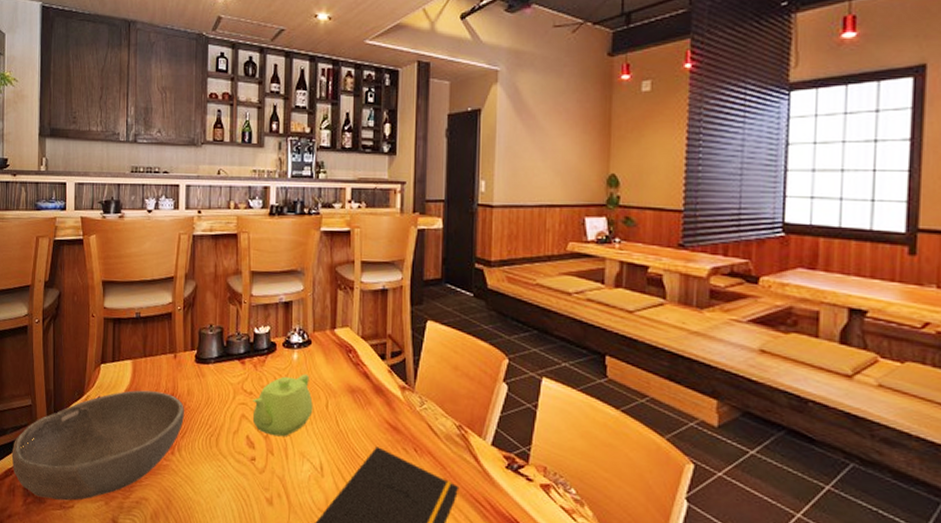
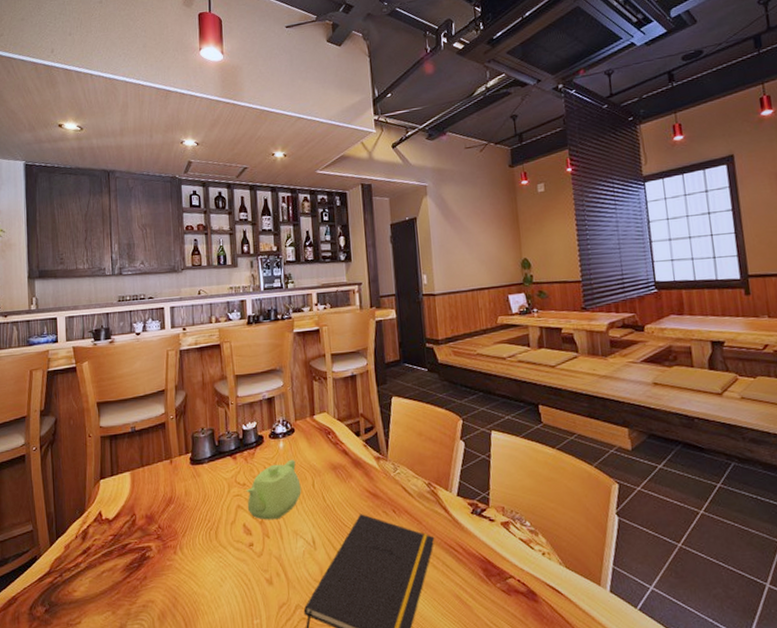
bowl: present [11,390,184,501] -> none [14,497,184,619]

